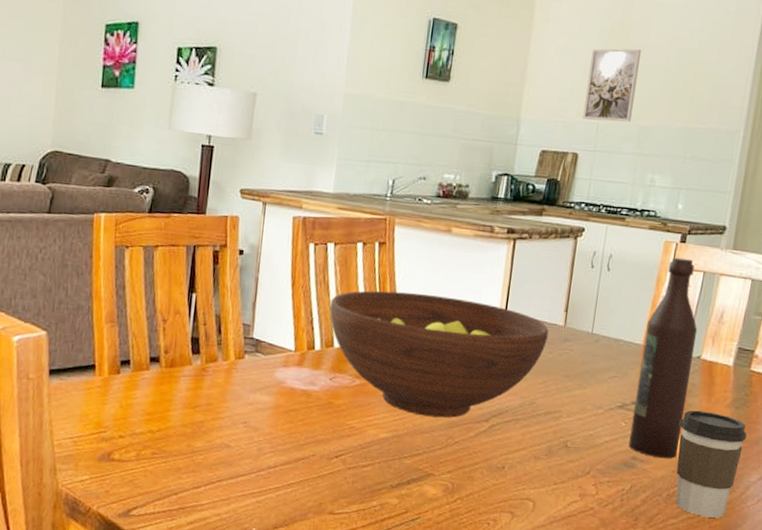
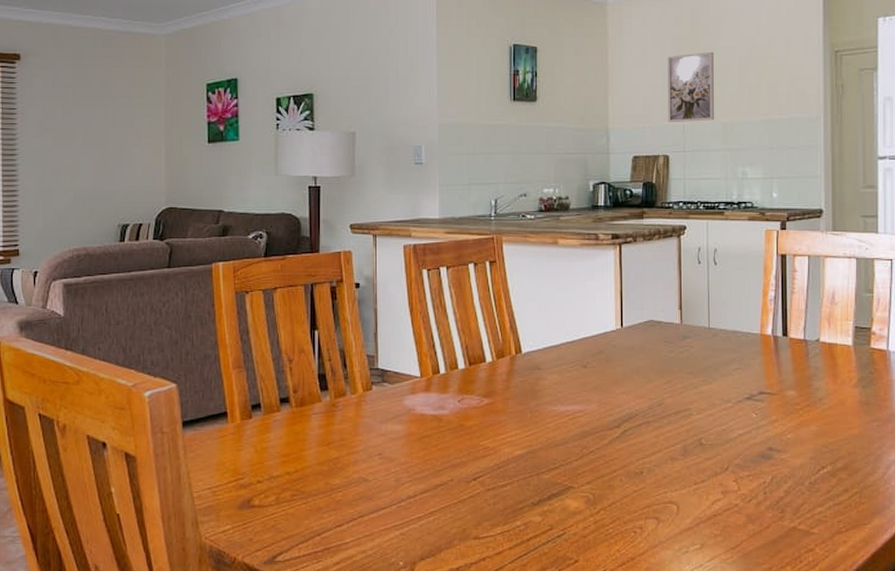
fruit bowl: present [329,290,549,418] -> none [449,307,666,429]
wine bottle: present [628,257,698,458] -> none [761,244,812,445]
coffee cup: present [675,410,747,518] -> none [809,393,879,502]

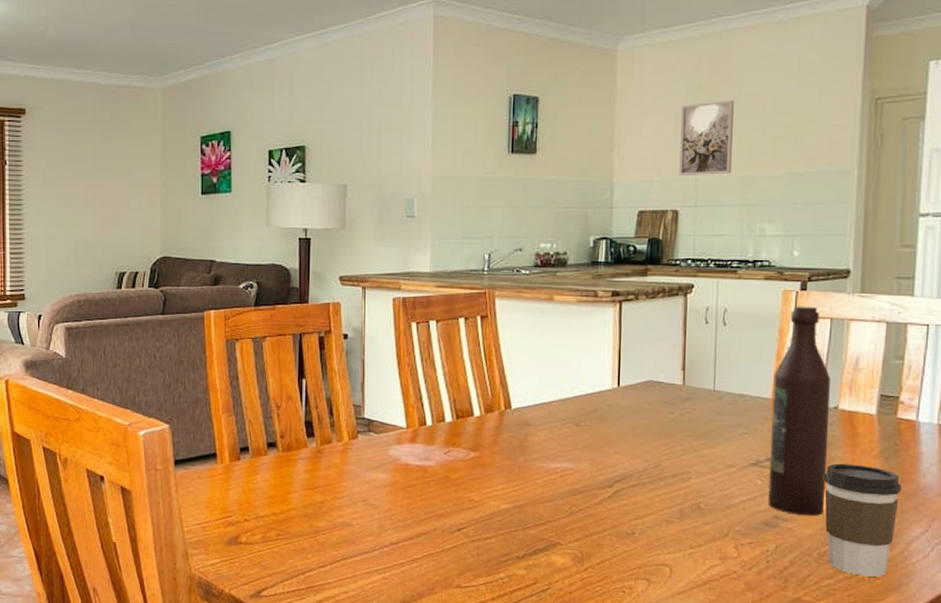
wine bottle: none [761,244,812,445] -> present [768,306,832,515]
coffee cup: none [809,393,879,502] -> present [822,463,902,577]

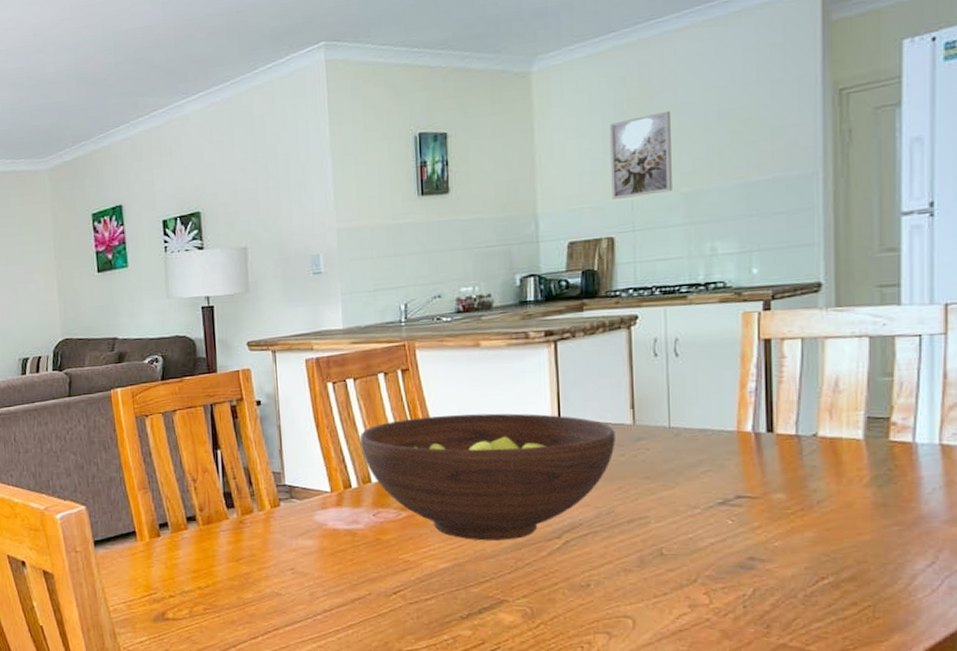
fruit bowl: none [437,363,667,486] -> present [360,413,615,541]
wine bottle: present [768,306,832,515] -> none [738,327,808,554]
coffee cup: present [822,463,902,577] -> none [804,495,901,616]

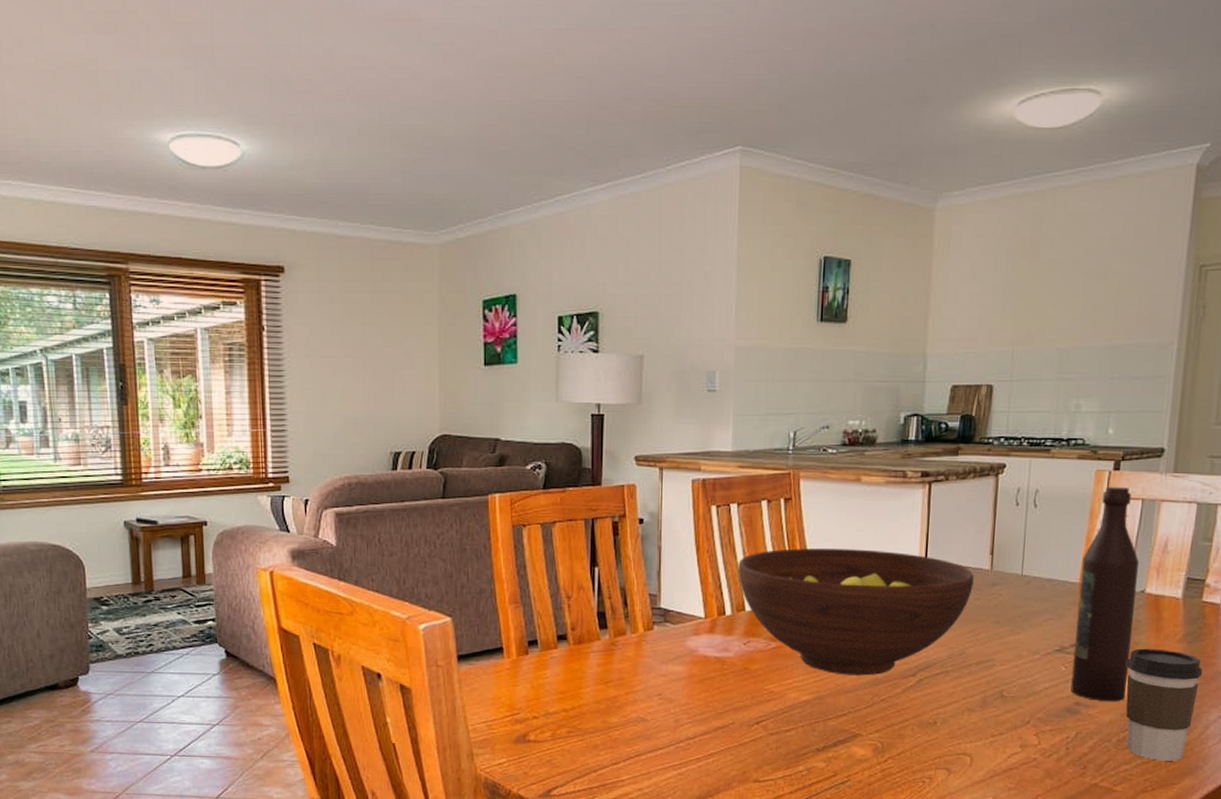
wall art: present [610,110,672,200] -> none [995,265,1055,348]
wine bottle: none [738,327,808,554] -> present [1070,486,1140,701]
coffee cup: none [804,495,901,616] -> present [1125,648,1203,761]

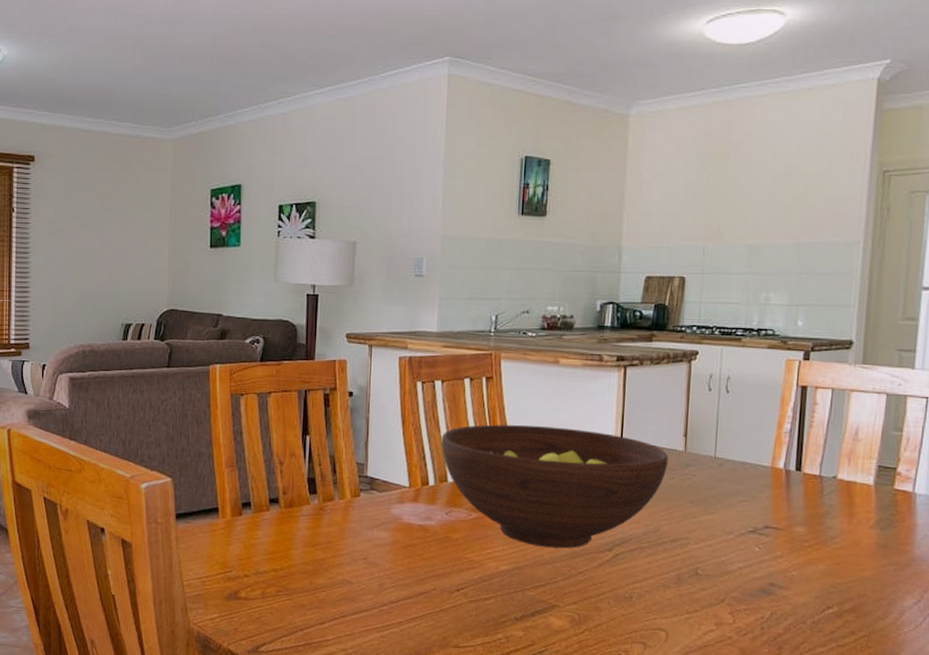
wine bottle: present [1070,486,1140,701] -> none [764,375,831,584]
coffee cup: present [1125,648,1203,761] -> none [819,532,897,646]

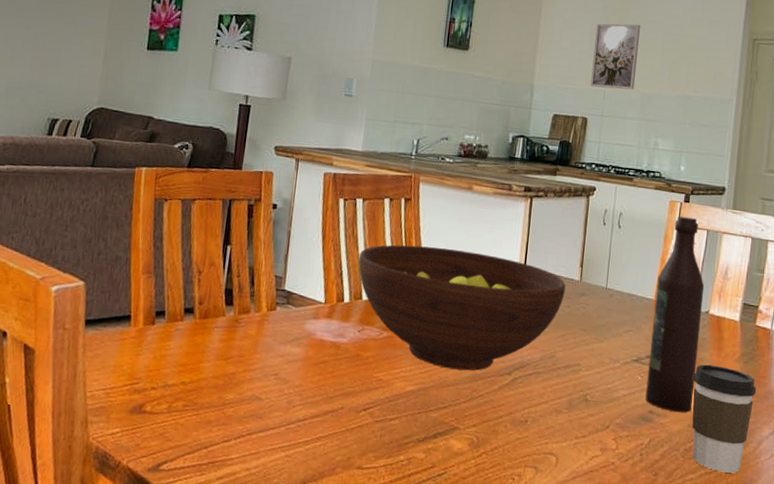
wall art: none [687,168,744,243] -> present [590,23,640,90]
wine bottle: none [764,375,831,584] -> present [645,216,705,413]
coffee cup: none [819,532,897,646] -> present [692,364,757,473]

